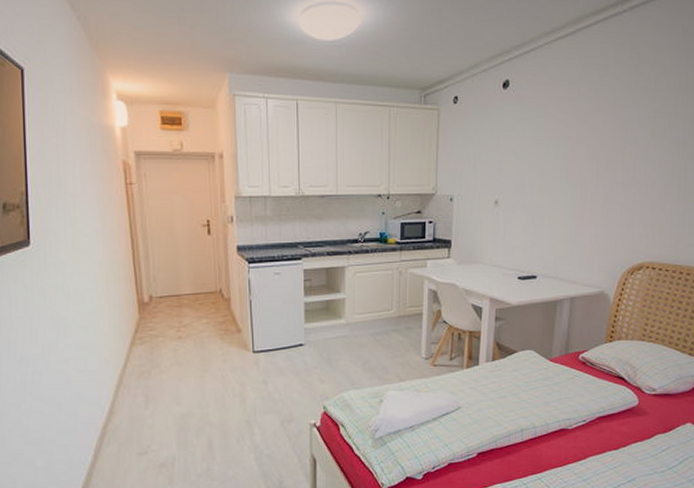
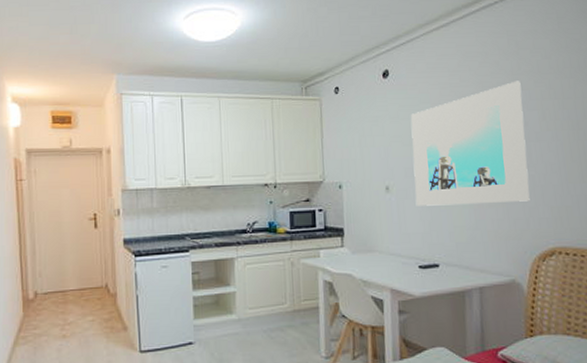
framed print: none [521,97,636,221] -> present [410,80,530,206]

